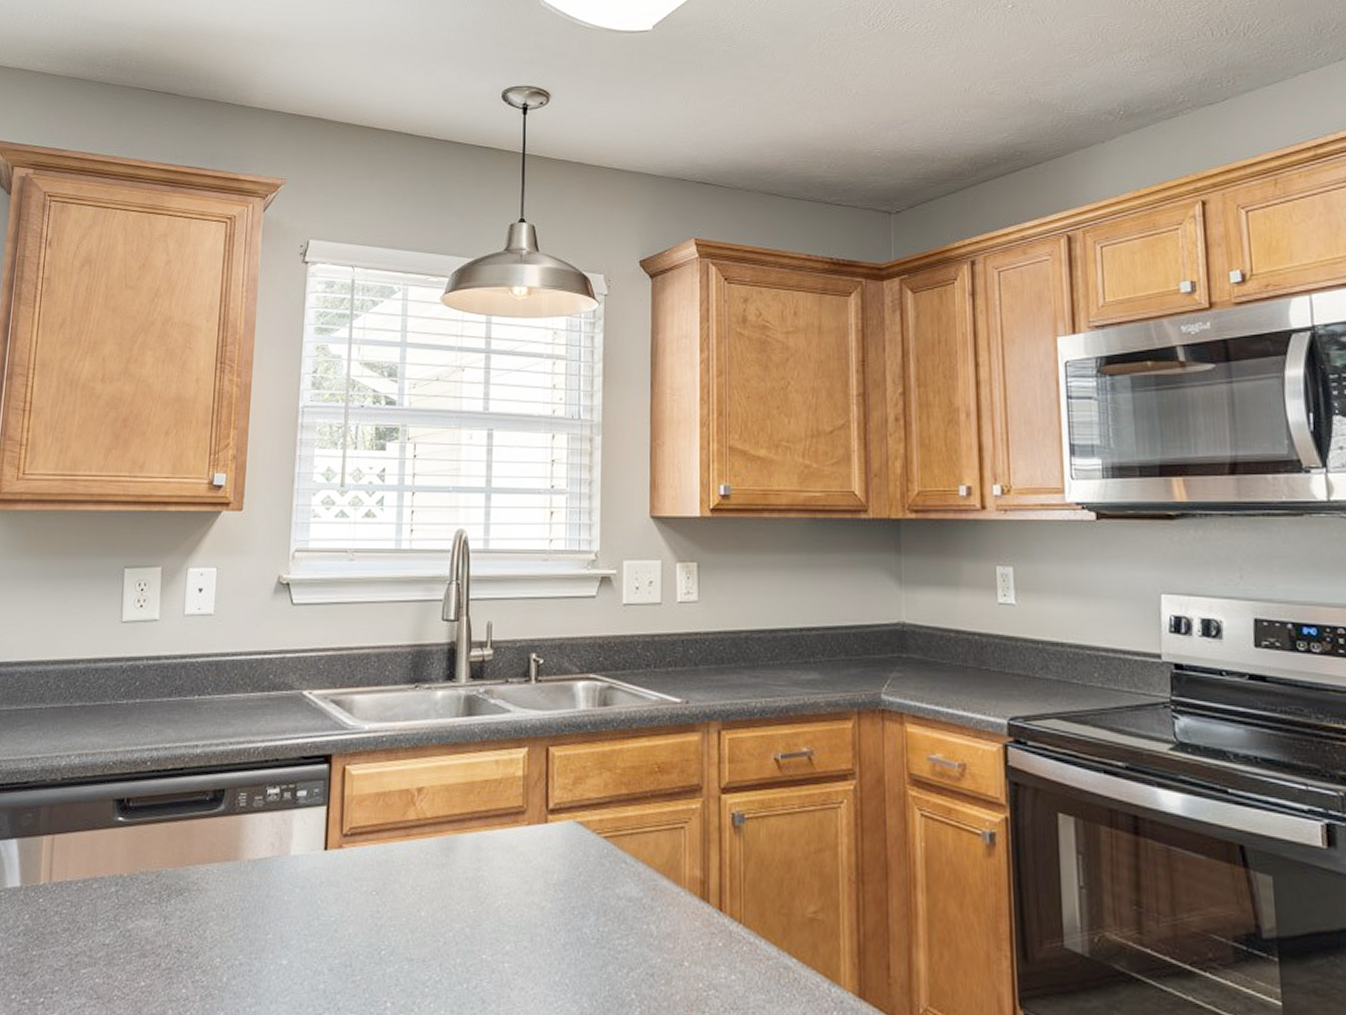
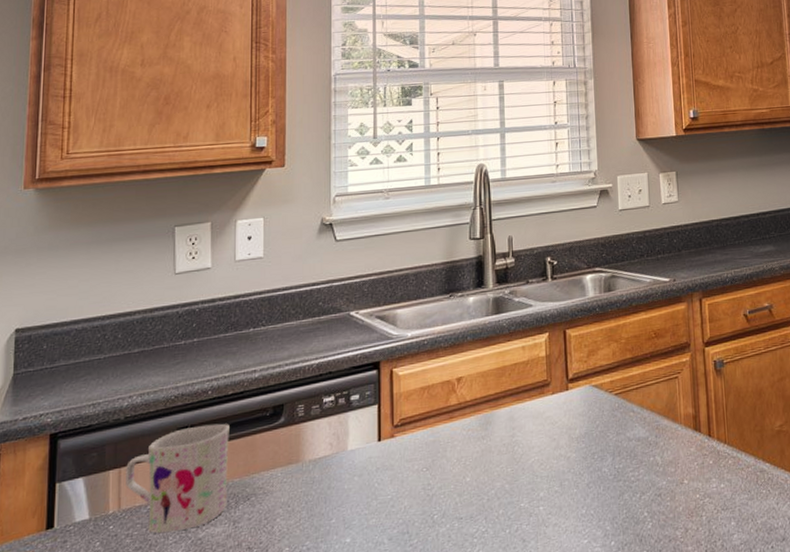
mug: none [58,800,167,918] -> present [125,423,230,534]

